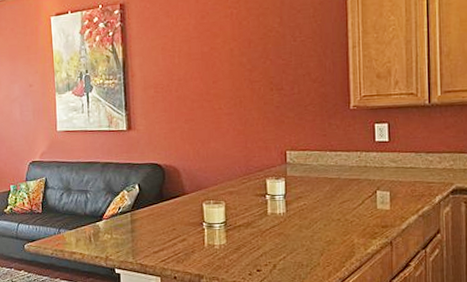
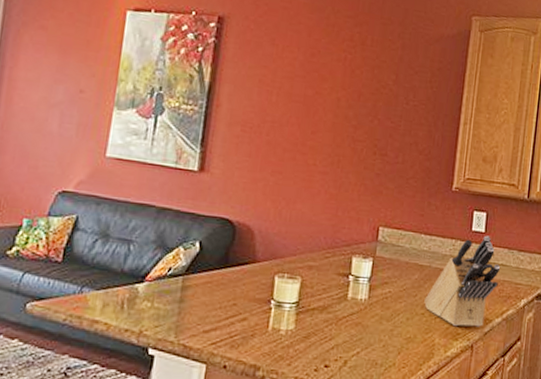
knife block: none [338,143,410,227] -> present [424,235,501,327]

